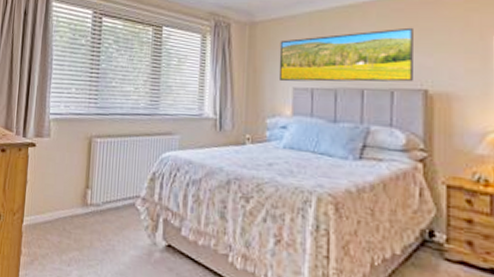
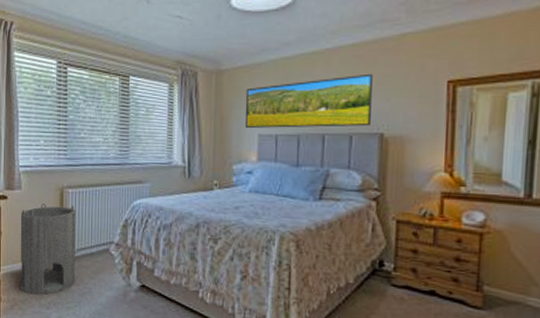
cylinder: none [42,153,103,251] -> present [20,204,76,296]

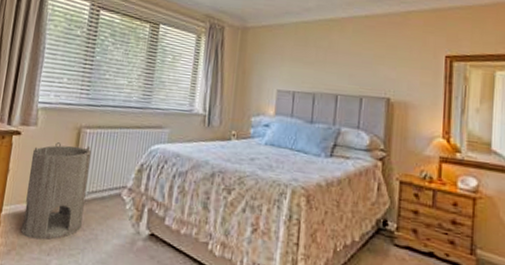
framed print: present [244,73,373,128] -> none [265,43,382,91]

